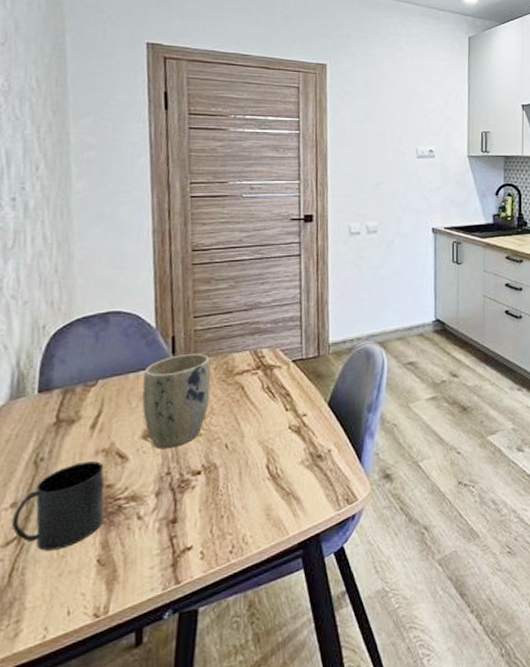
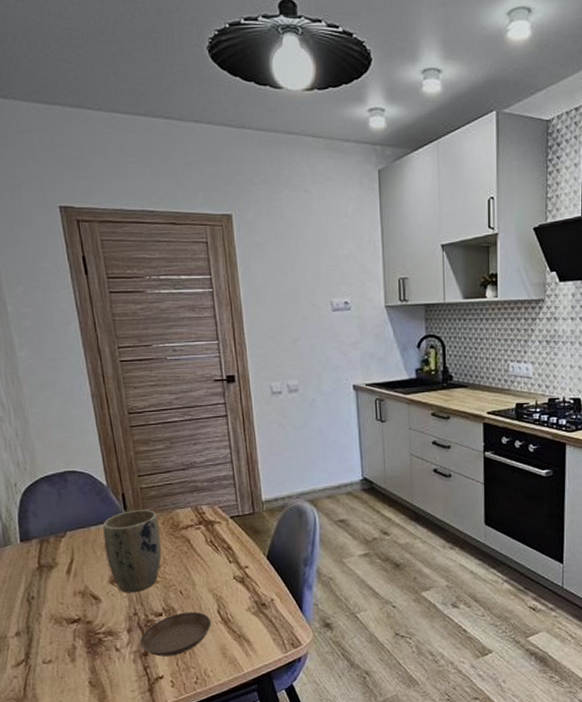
mug: present [11,461,105,551] -> none [18,601,89,672]
saucer: none [169,467,258,523] -> present [140,611,212,657]

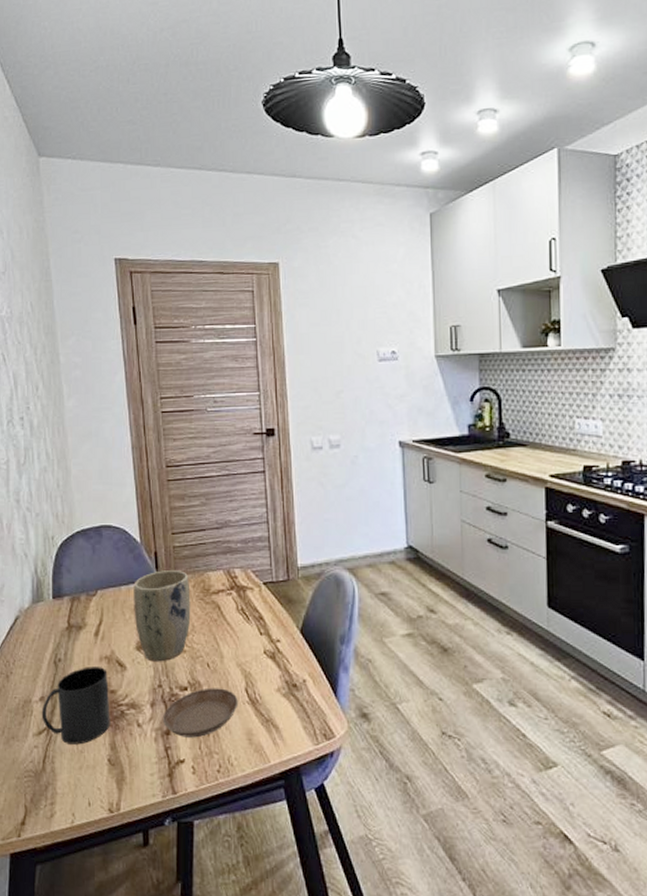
mug: none [18,601,89,672] -> present [41,666,110,745]

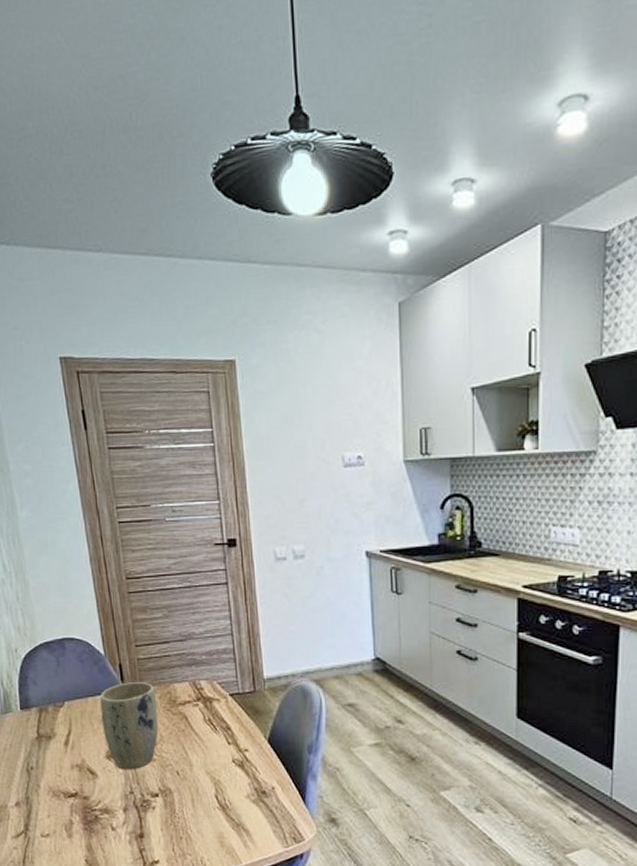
mug: present [41,666,110,745] -> none [18,774,86,846]
saucer: present [163,688,238,738] -> none [136,794,209,841]

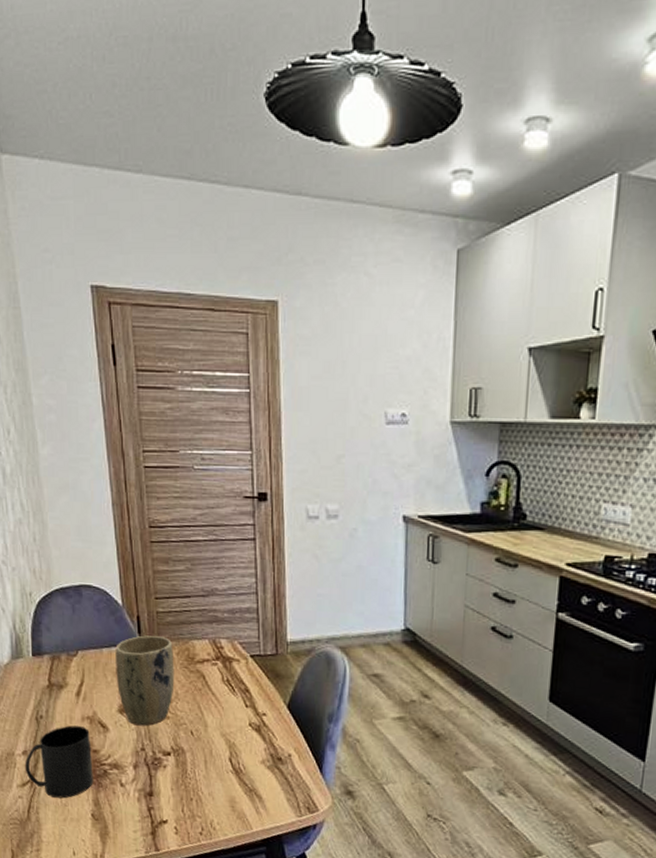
mug: none [18,774,86,846] -> present [24,725,93,799]

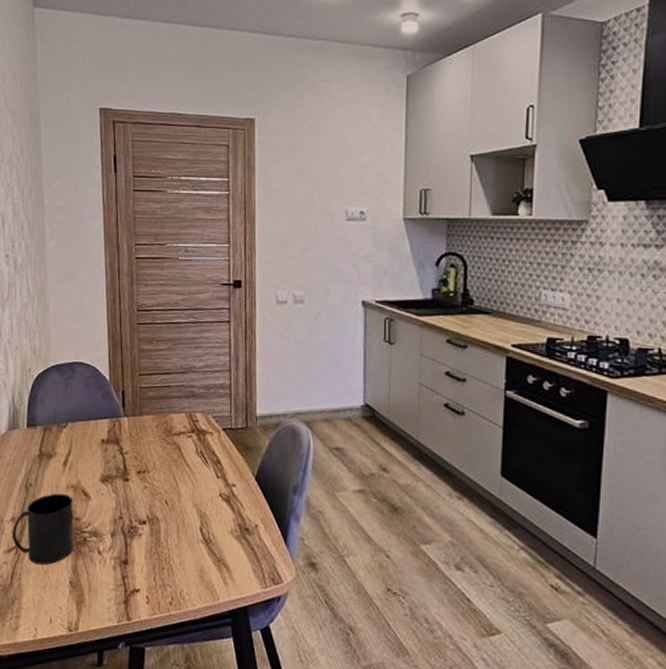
plant pot: present [115,635,175,726] -> none [100,409,153,495]

